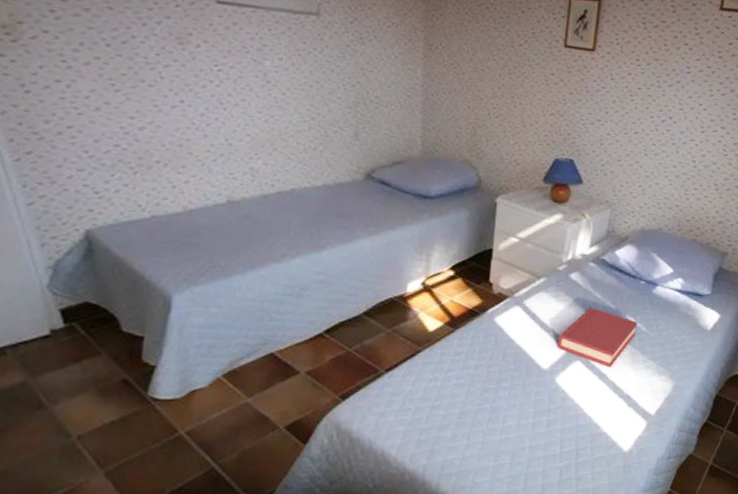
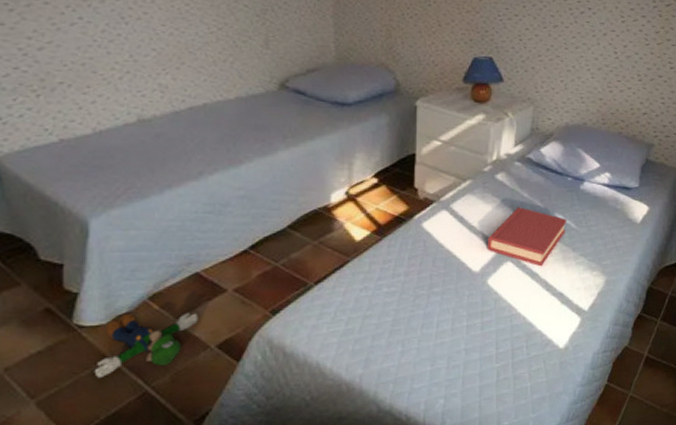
plush toy: none [163,389,270,453] -> present [94,312,198,379]

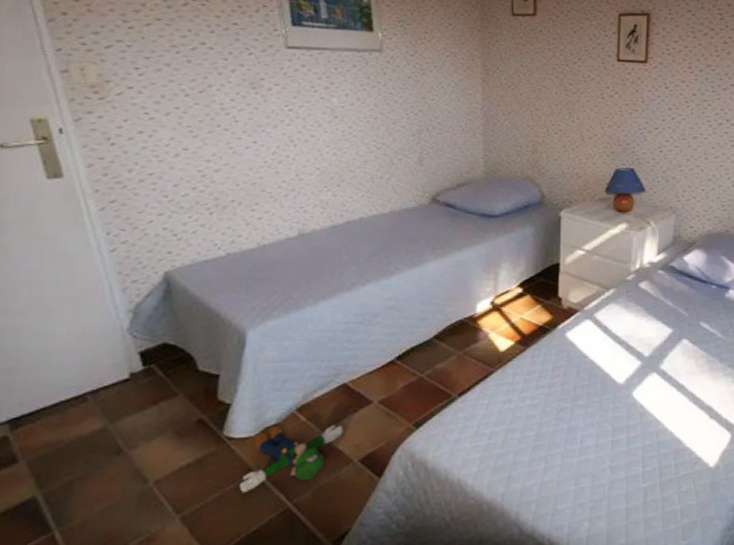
hardback book: present [488,207,567,267] -> none [632,316,713,379]

